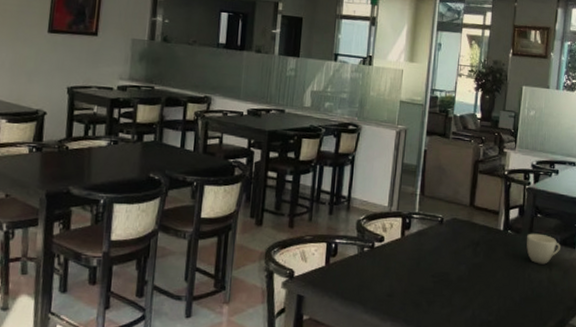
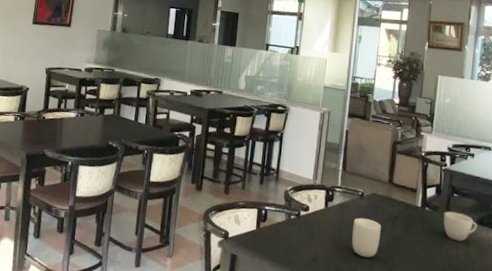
cup: none [430,246,462,289] -> present [351,217,381,258]

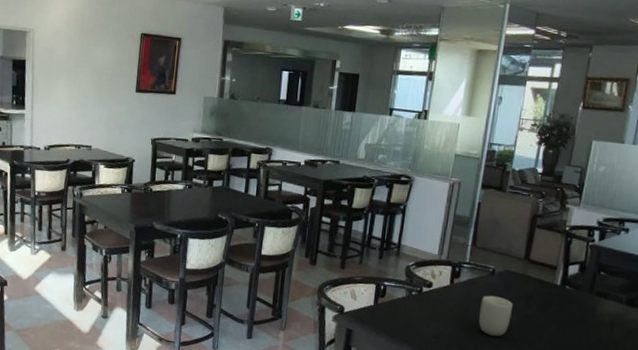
cup: present [444,211,477,242] -> none [585,290,626,323]

